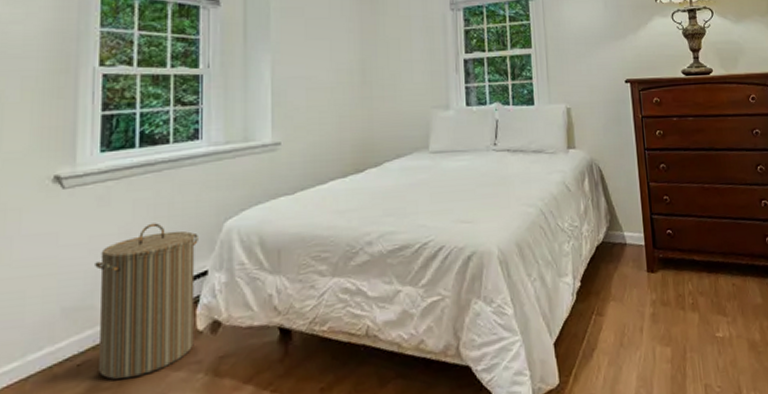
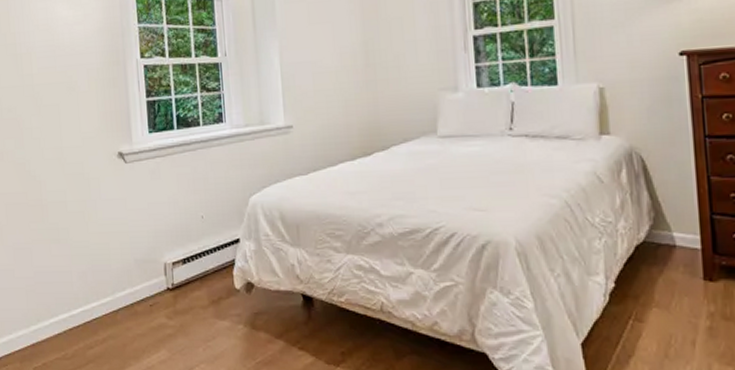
laundry hamper: present [95,223,198,380] -> none [154,195,234,321]

